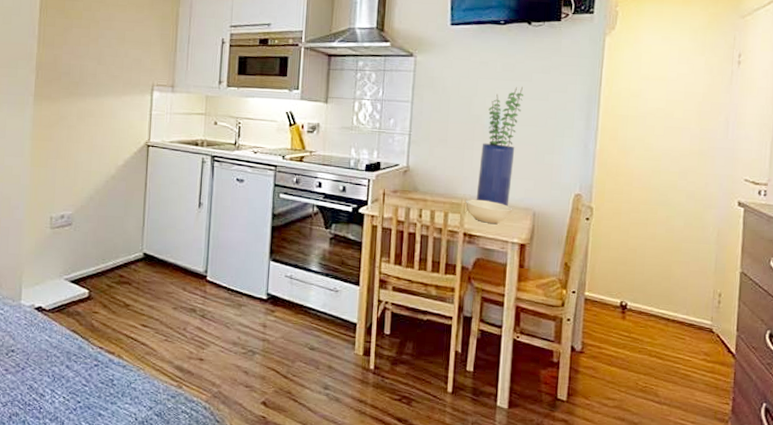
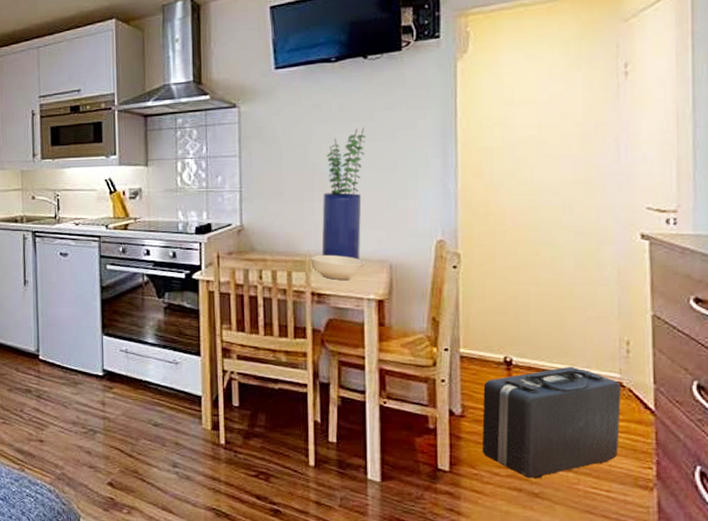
suitcase: none [595,312,712,410] -> present [481,366,622,479]

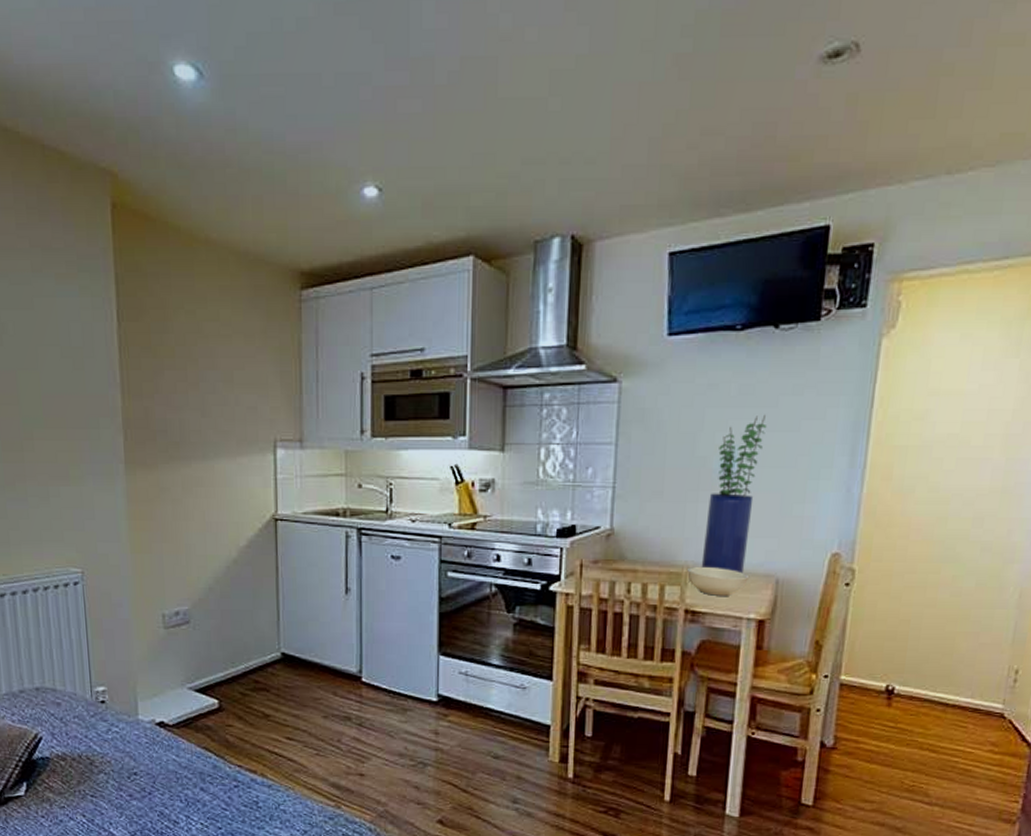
suitcase: present [481,366,622,479] -> none [849,696,1003,813]

